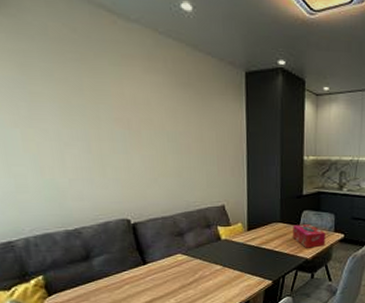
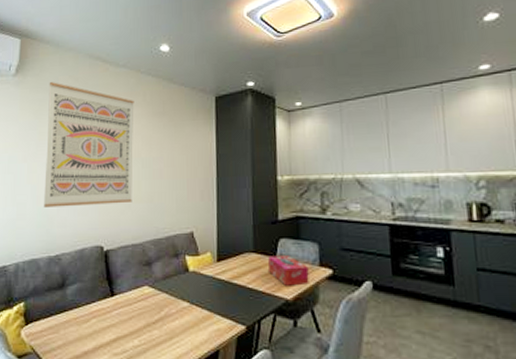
wall art: none [33,28,159,180] -> present [44,82,134,208]

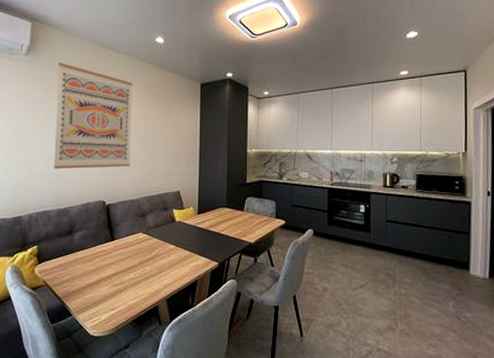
tissue box: present [268,256,309,286] -> none [238,210,268,233]

